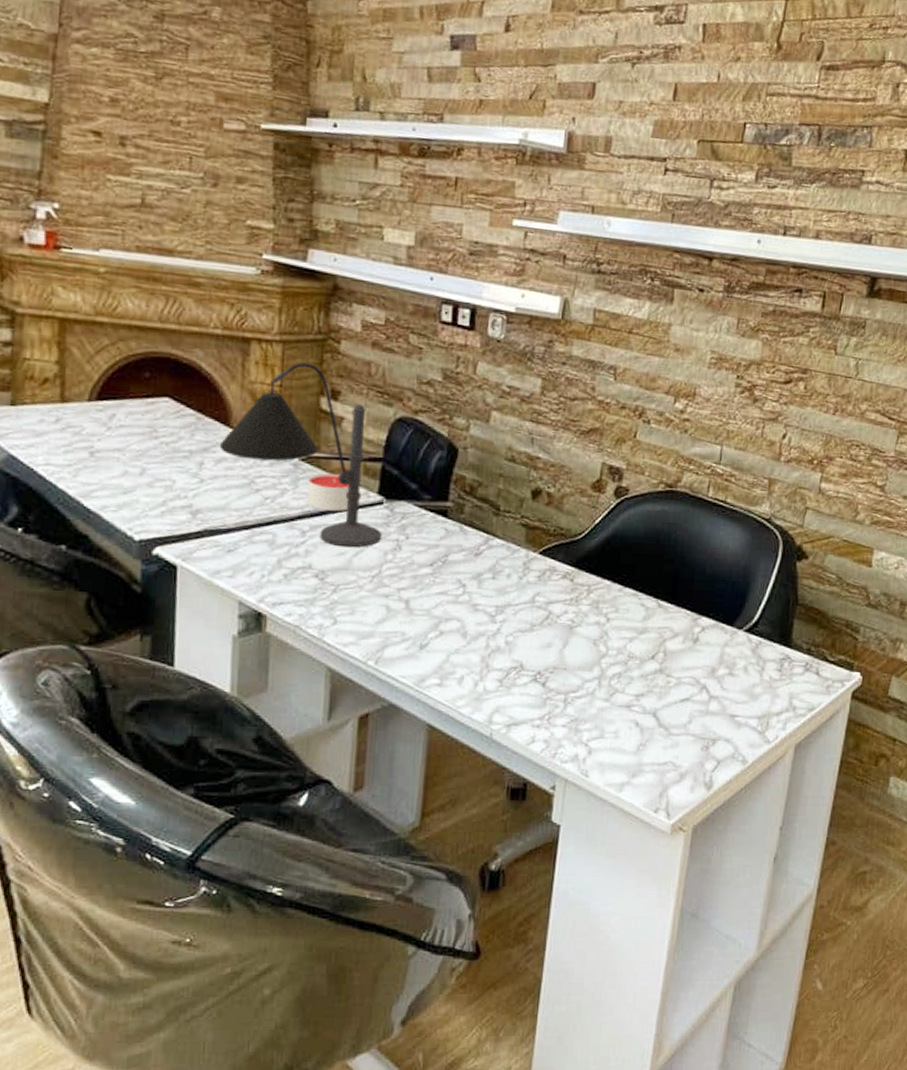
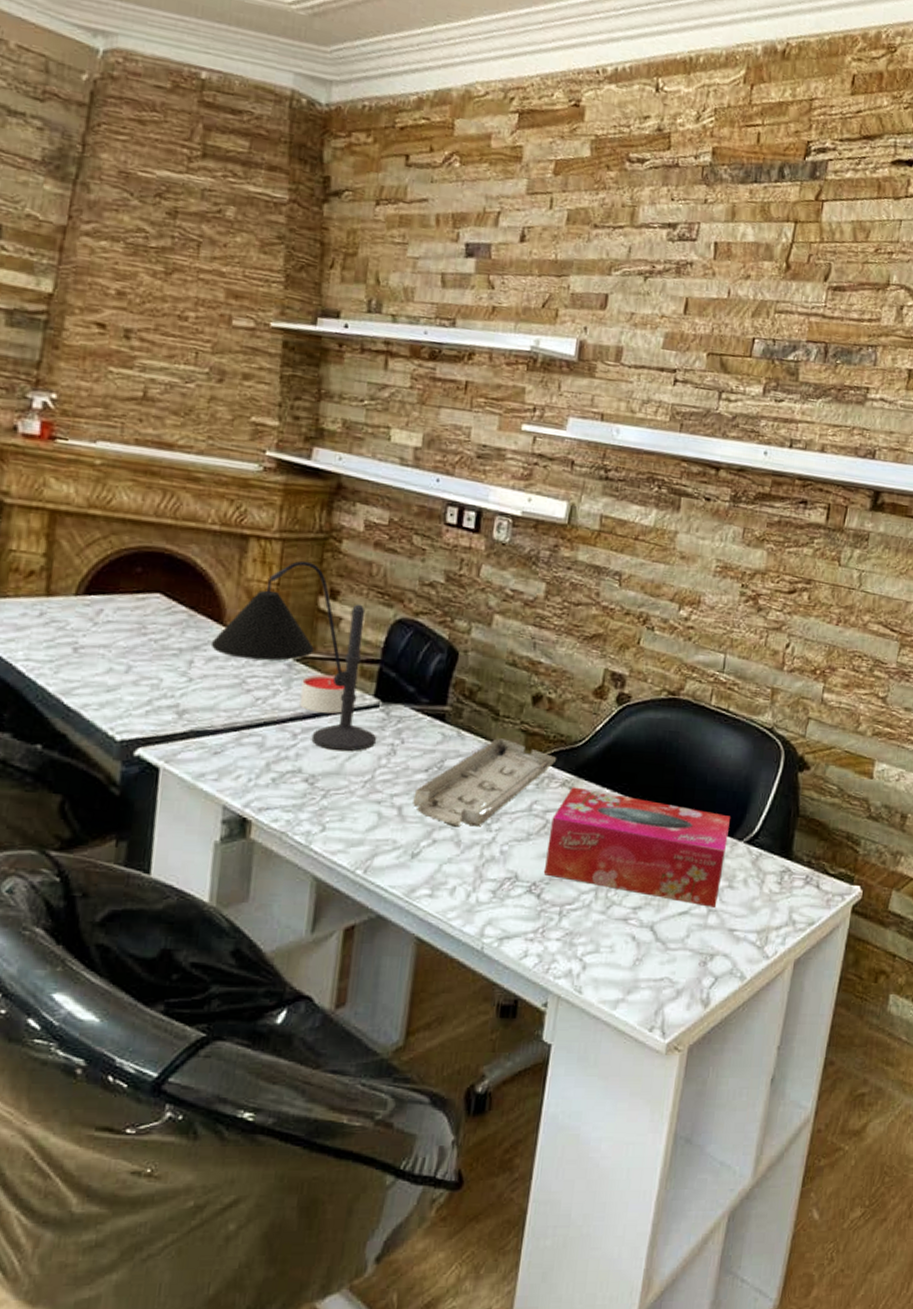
organizer tray: none [419,533,558,619] -> present [413,738,557,827]
tissue box: none [549,579,730,694] -> present [544,787,730,908]

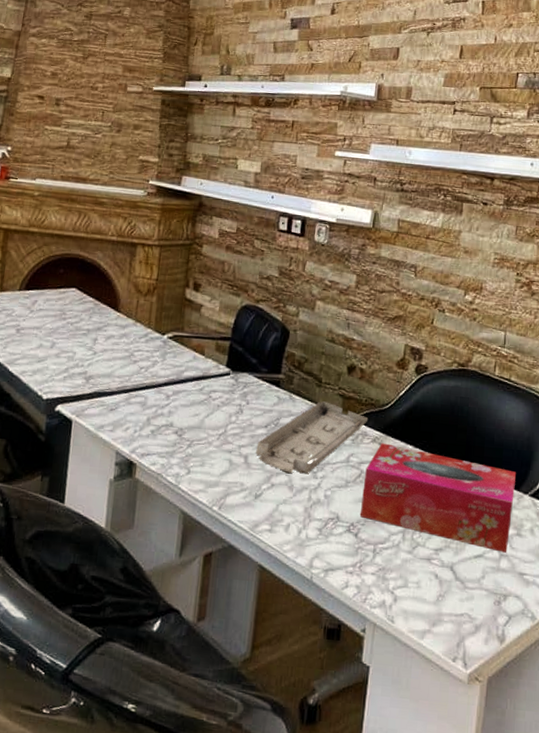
desk lamp: present [210,561,376,752] -> none [109,261,228,410]
candle: present [299,674,344,714] -> none [171,349,204,380]

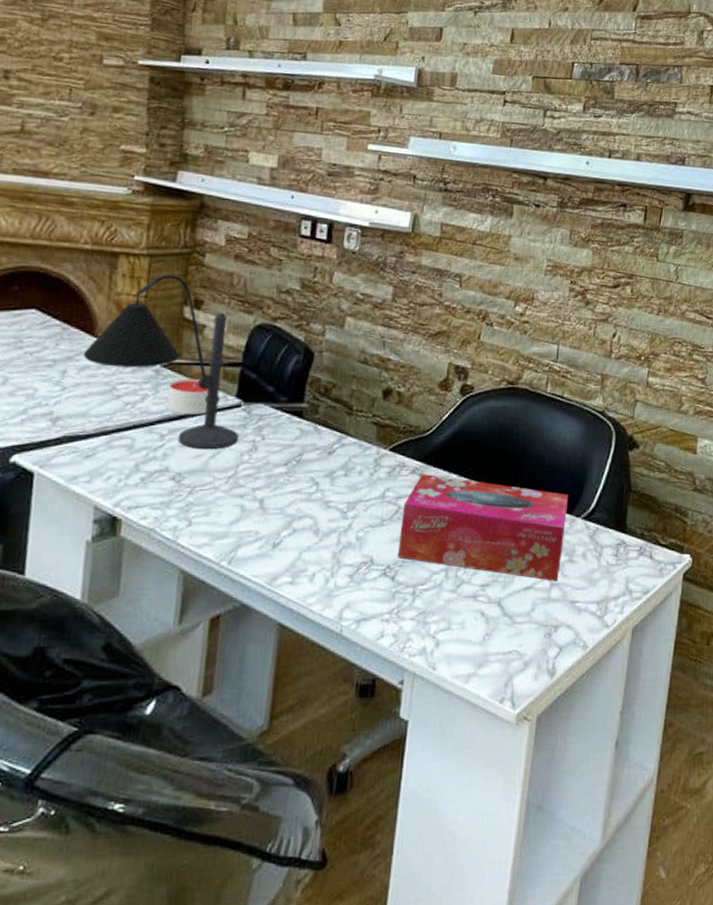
desk lamp: none [109,261,228,410] -> present [83,274,238,450]
candle: none [171,349,204,380] -> present [166,378,208,415]
organizer tray: present [256,401,369,474] -> none [273,431,407,516]

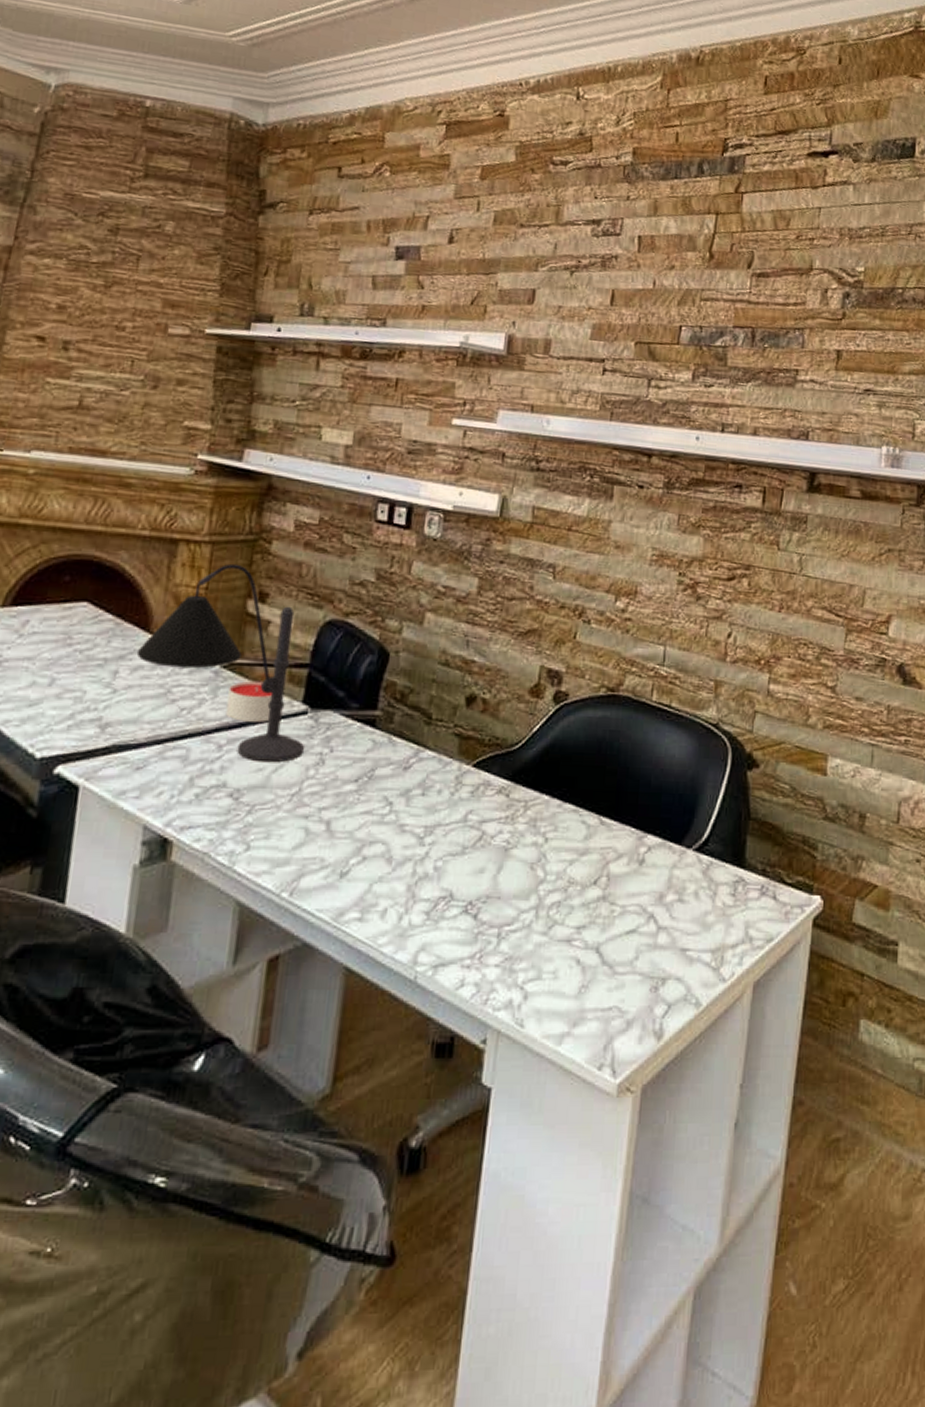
tissue box: present [398,474,568,581] -> none [481,794,677,924]

